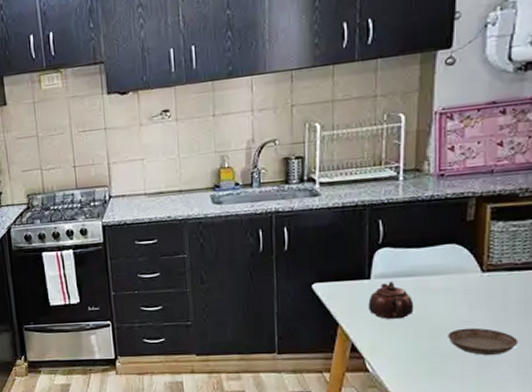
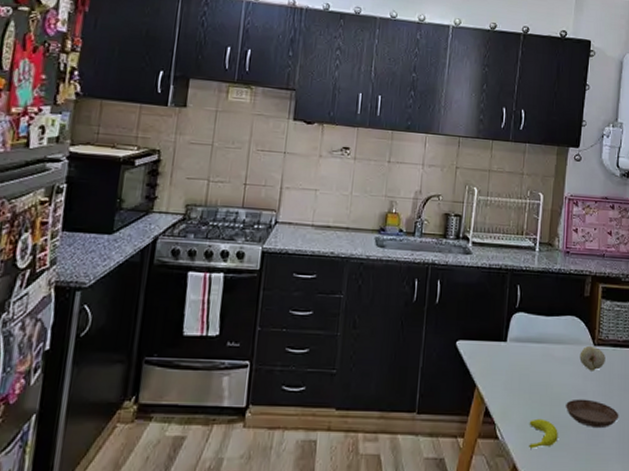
teapot: present [368,281,414,320] -> none [503,345,541,385]
banana: none [403,350,440,379] -> present [529,418,558,449]
fruit: none [463,272,498,299] -> present [579,345,605,371]

